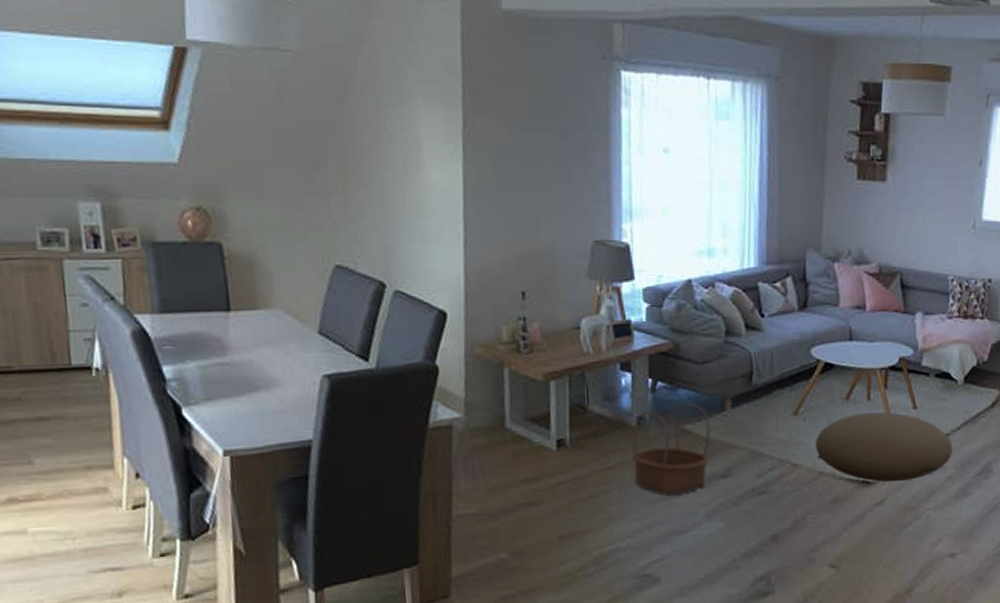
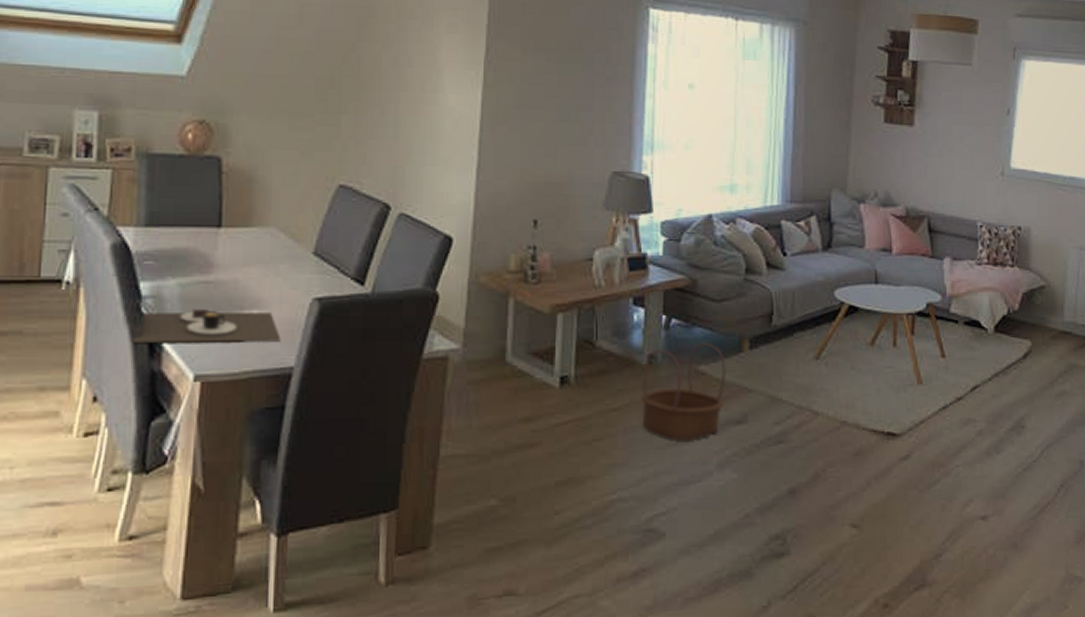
place setting: none [161,388,298,424] -> present [131,308,281,344]
pouf: present [815,412,953,482] -> none [838,360,984,435]

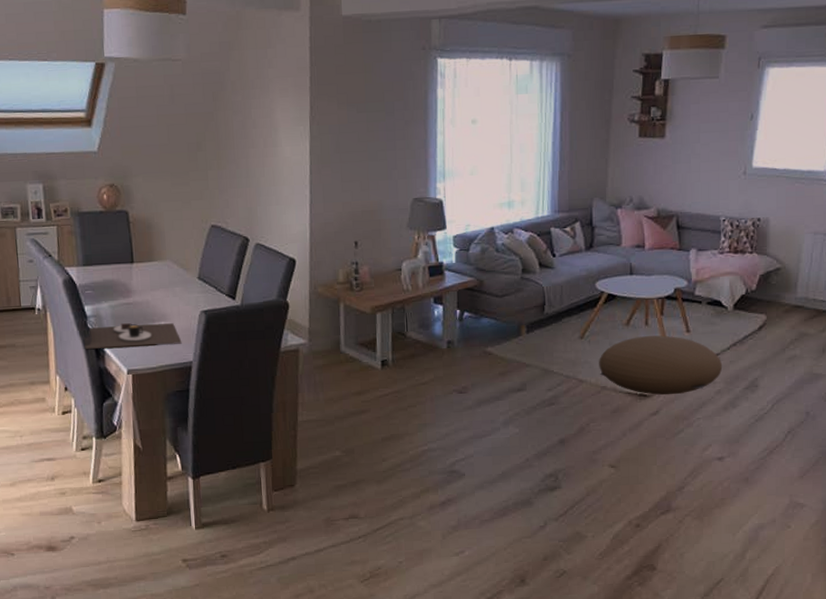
basket: present [640,342,726,441] -> none [442,329,508,406]
pouf: none [838,360,984,435] -> present [599,335,723,395]

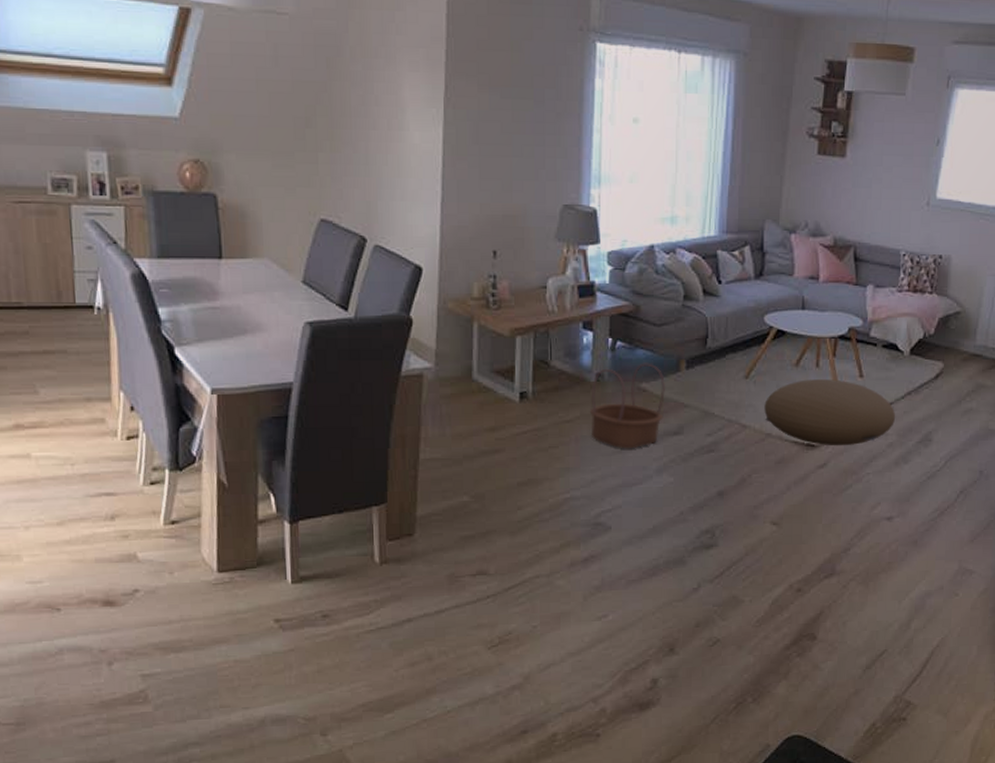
place setting: present [83,322,182,350] -> none [155,331,281,362]
basket: none [442,329,508,406] -> present [589,363,665,449]

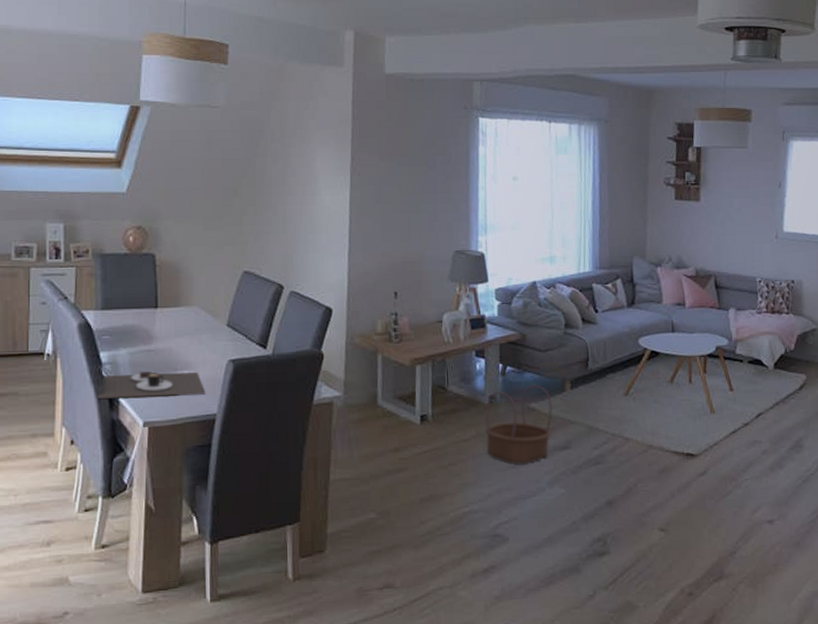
place setting: none [155,331,281,362] -> present [96,371,206,400]
pouf: present [764,379,896,446] -> none [644,393,767,455]

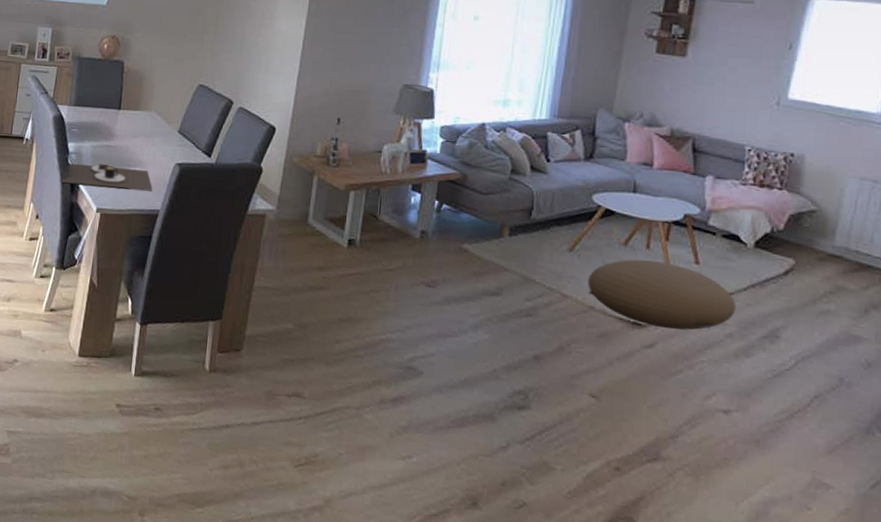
basket: present [484,384,553,464] -> none [411,226,487,303]
pouf: none [644,393,767,455] -> present [588,259,737,330]

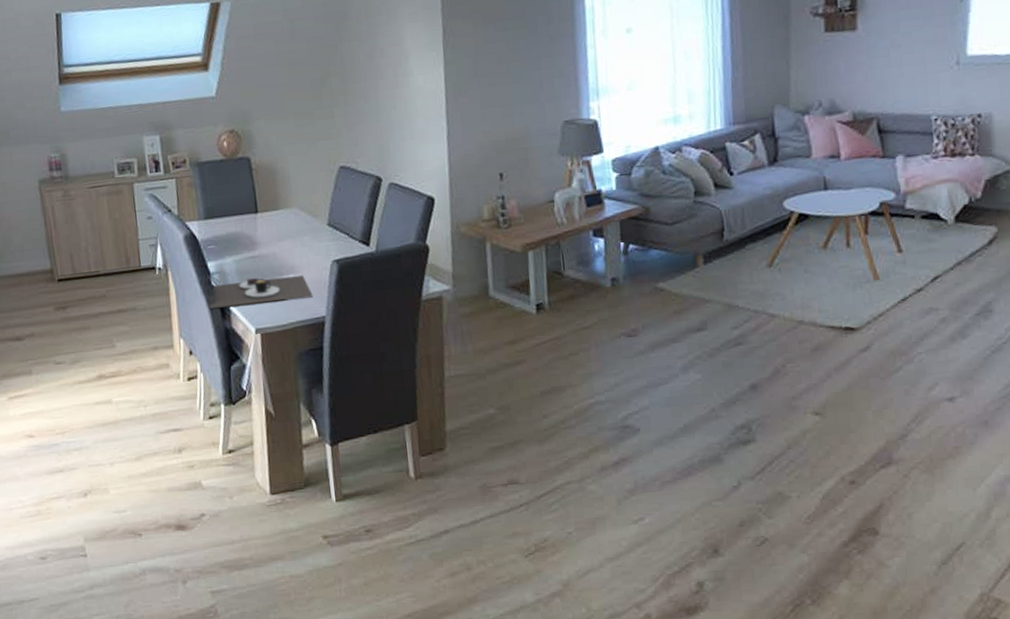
pouf: present [588,259,737,330] -> none [792,257,946,328]

